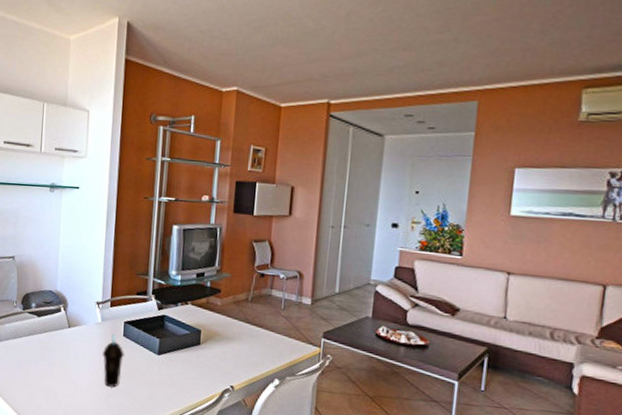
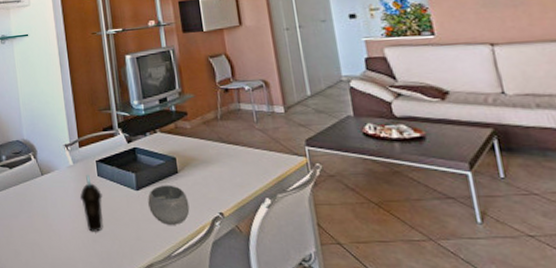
bowl: none [166,353,205,391] -> present [148,185,190,225]

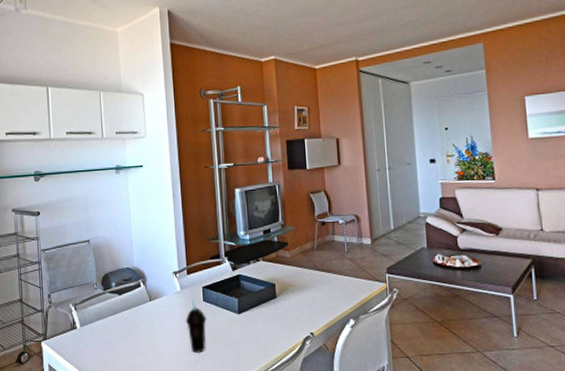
bowl: present [148,185,190,225] -> none [248,308,285,344]

